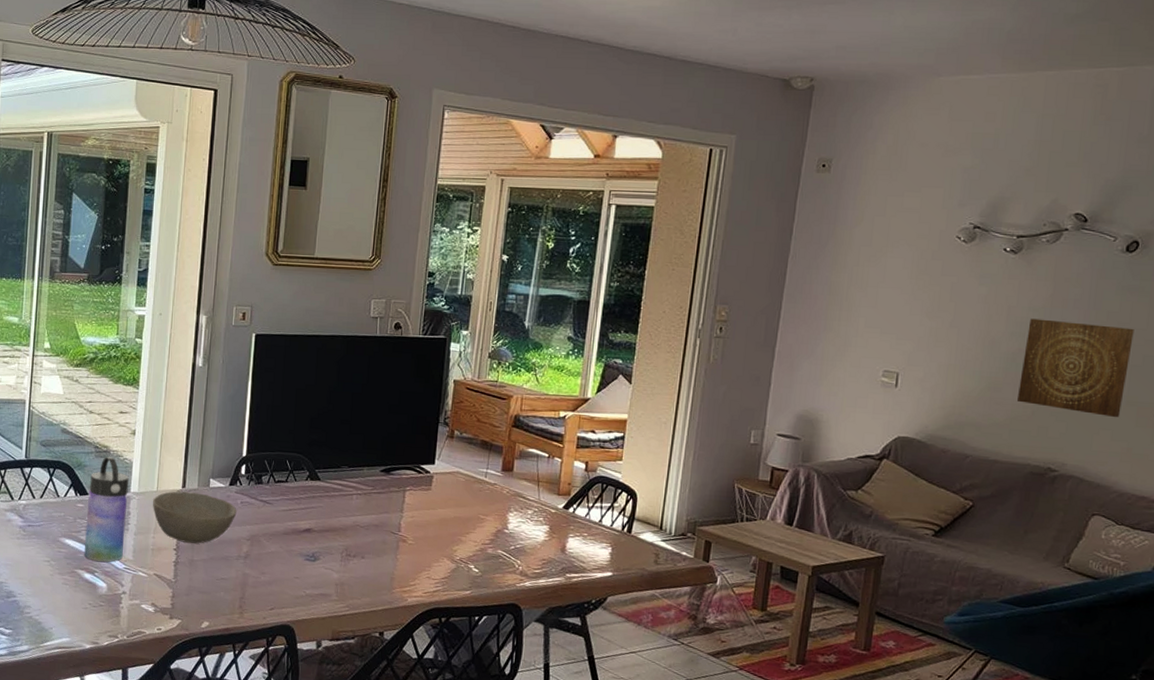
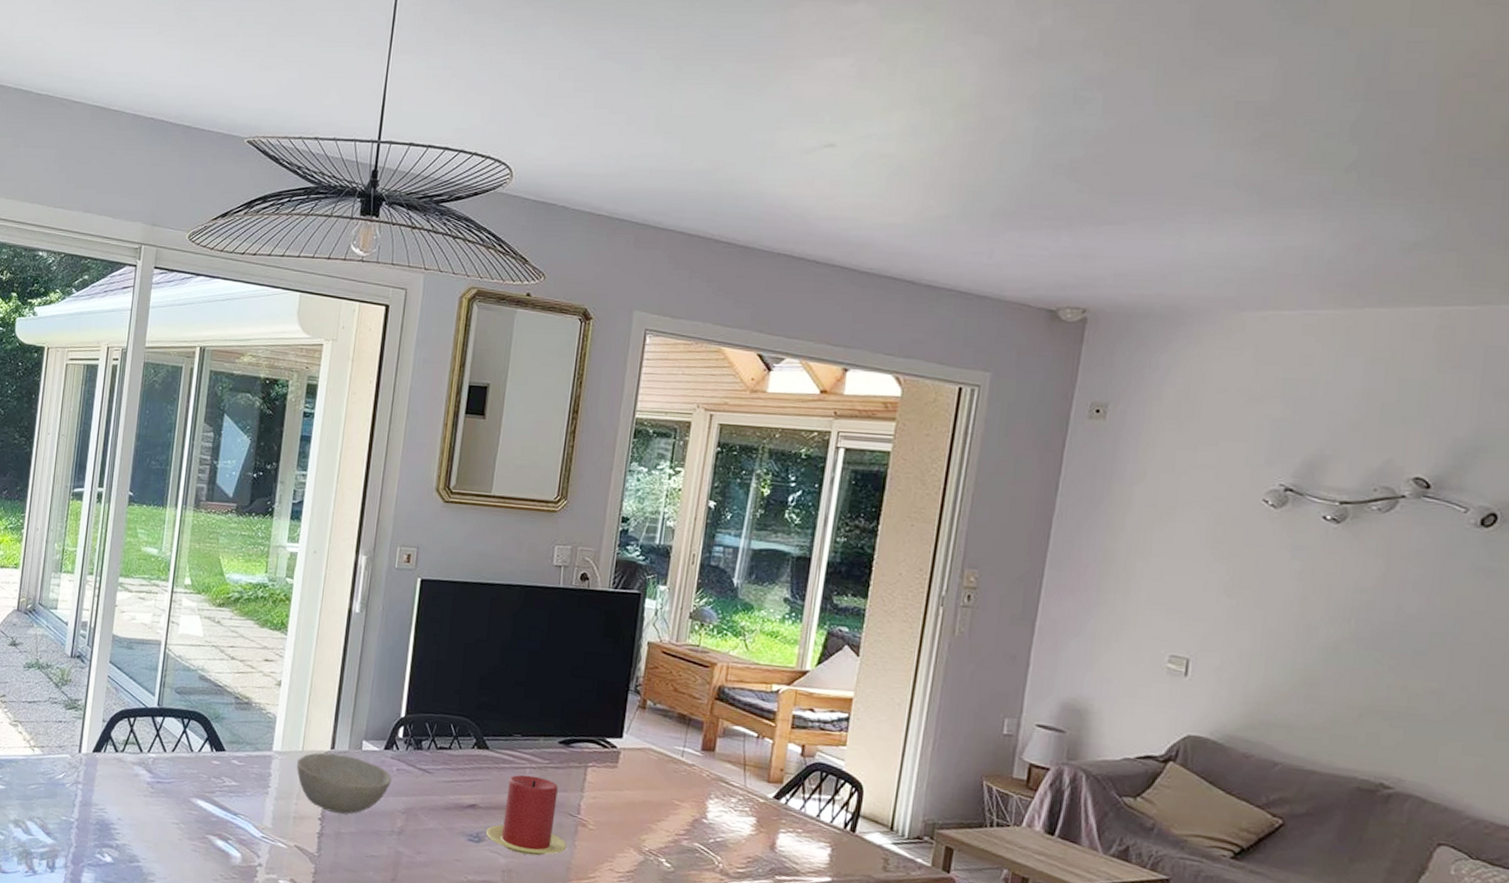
water bottle: present [84,457,129,562] -> none [218,709,272,829]
candle: none [321,500,391,570] -> present [486,774,567,856]
wall art: present [1017,318,1134,418] -> none [1340,601,1492,727]

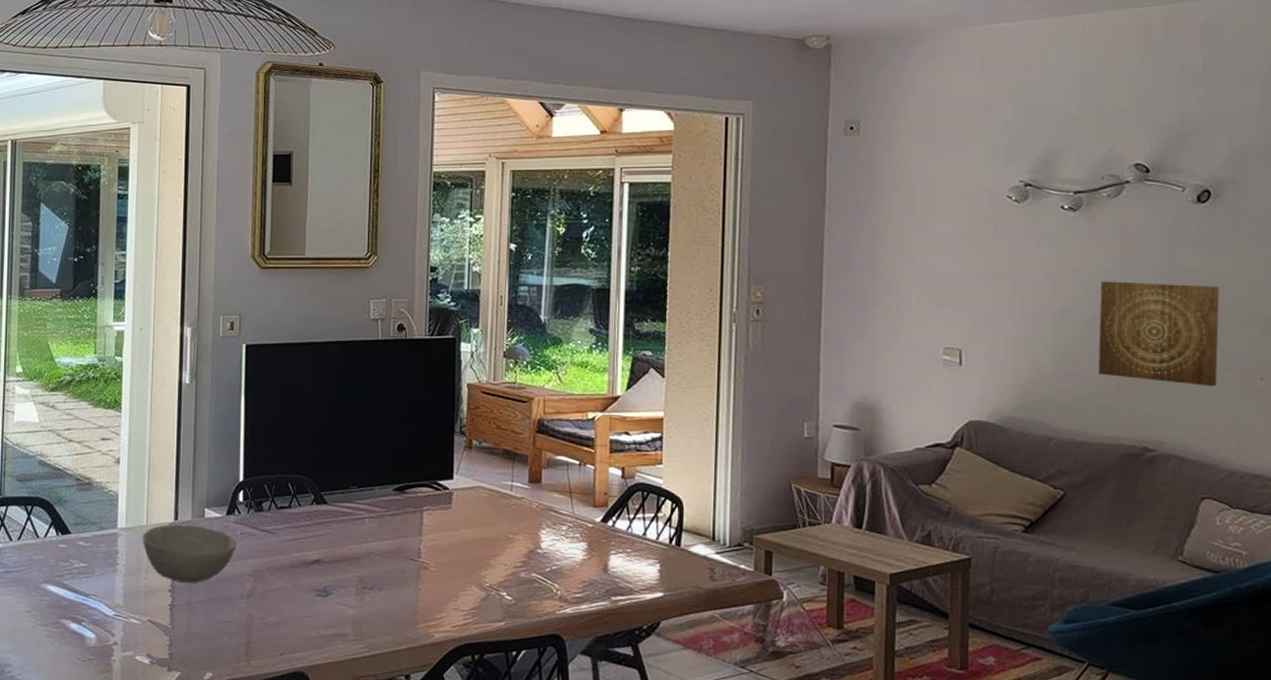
candle: present [486,774,567,856] -> none [333,525,412,603]
wall art: none [1340,601,1492,727] -> present [1098,281,1220,387]

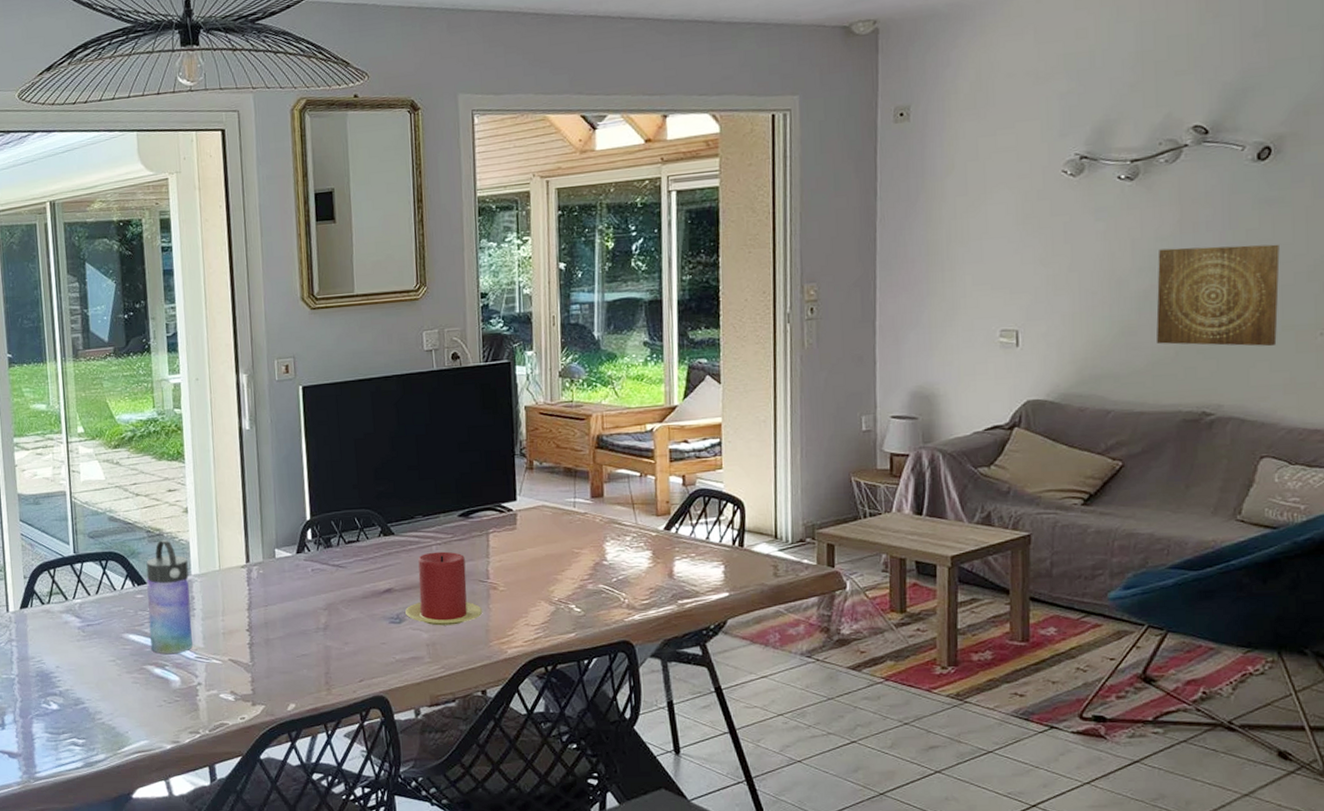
water bottle: none [69,490,115,609] -> present [146,540,193,654]
bowl: present [142,524,237,583] -> none [216,566,309,621]
candle: none [333,525,412,603] -> present [405,551,483,626]

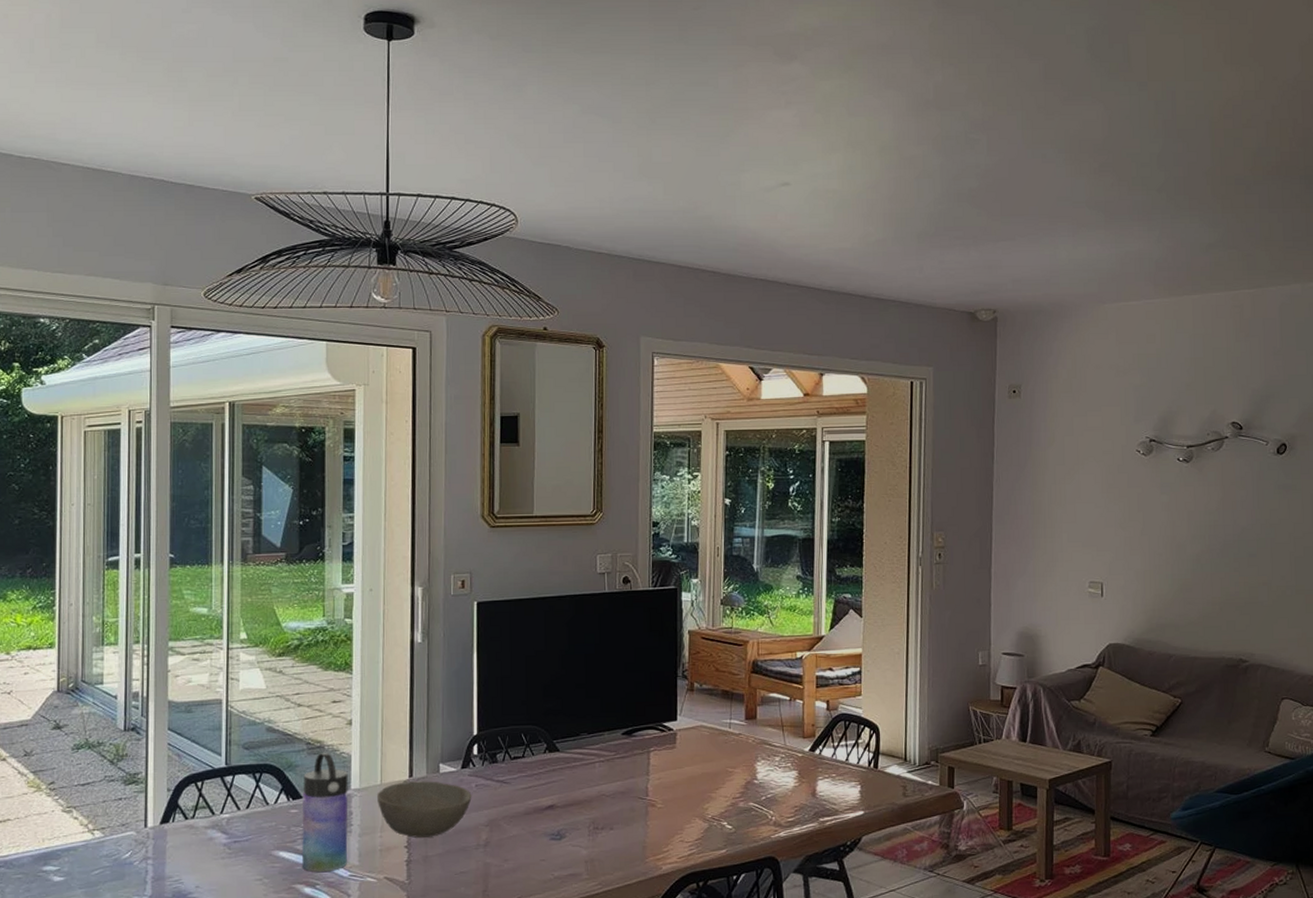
bowl: none [216,566,309,621] -> present [376,781,472,838]
candle: present [405,551,483,626] -> none [566,768,641,842]
wall art: present [1156,244,1280,347] -> none [1206,521,1294,607]

